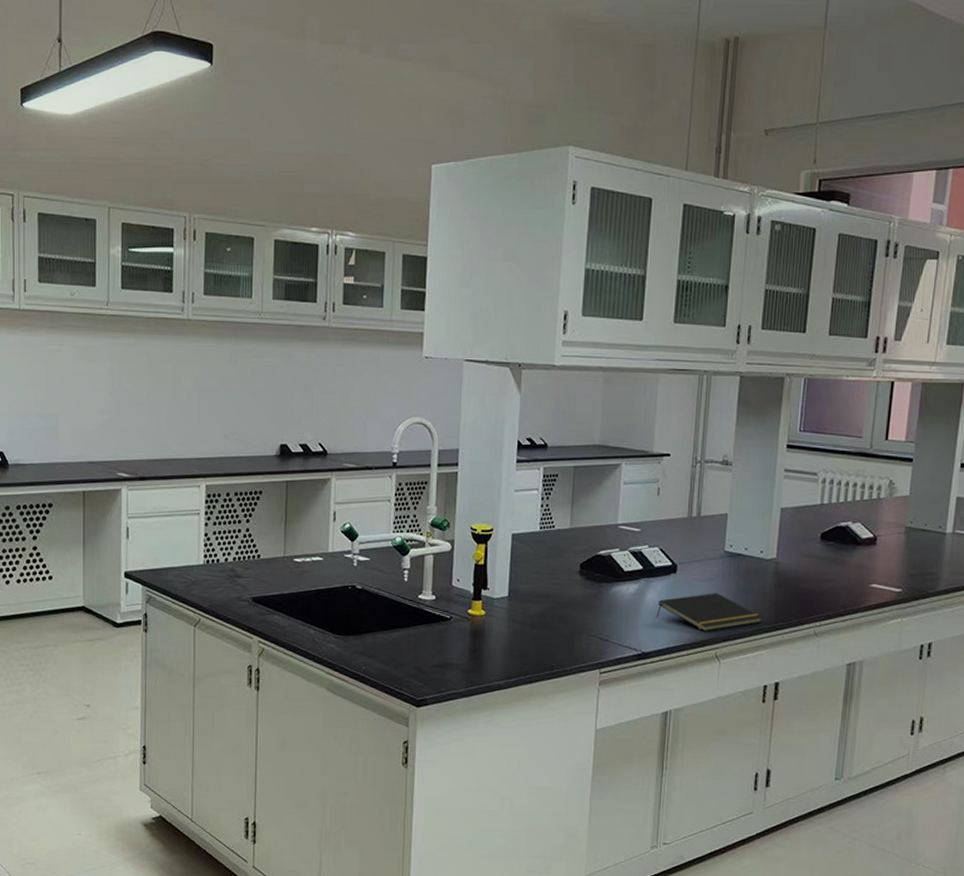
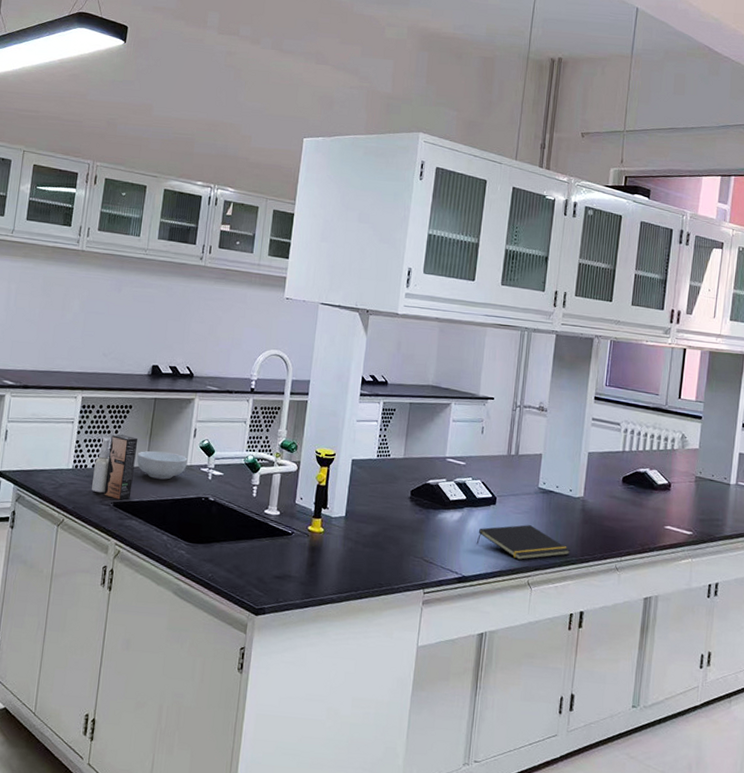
spray bottle: none [227,523,271,594] -> present [92,434,137,500]
cereal bowl: none [274,539,329,569] -> present [137,450,188,480]

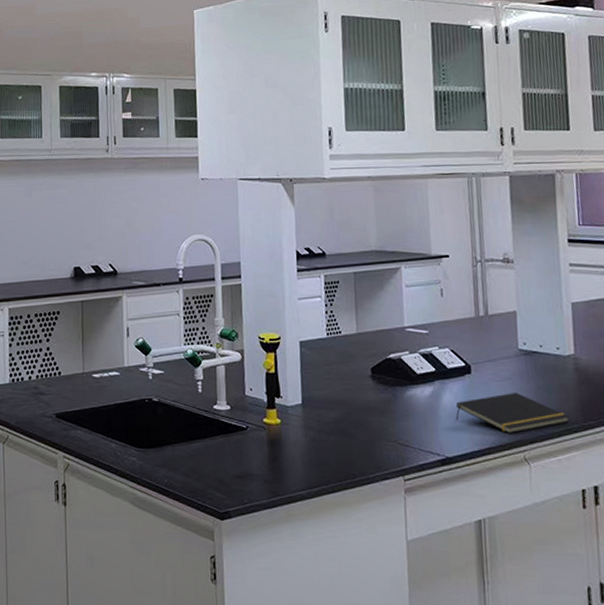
spray bottle: present [92,434,137,500] -> none [31,342,72,410]
cereal bowl: present [137,450,188,480] -> none [73,355,125,384]

